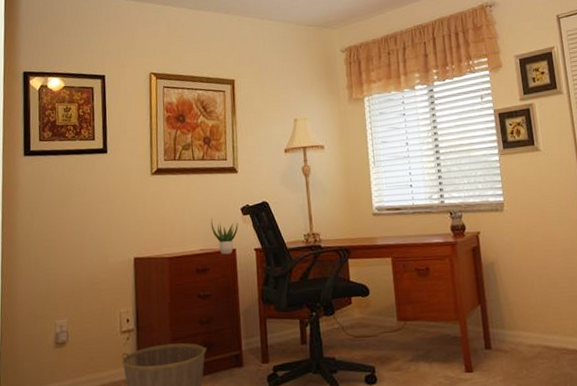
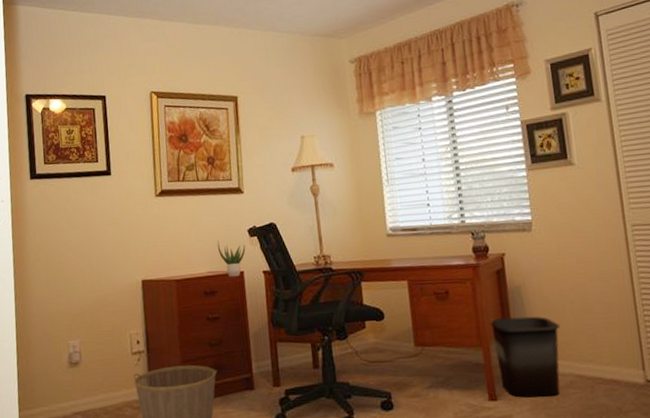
waste bin: none [465,291,529,369] -> present [488,316,560,398]

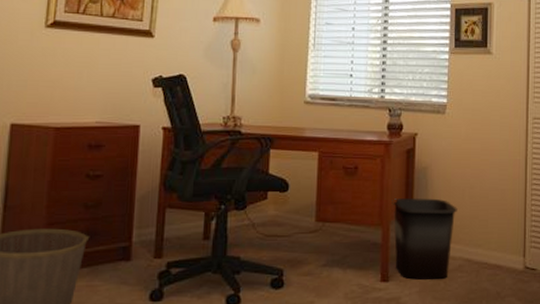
potted plant: present [217,240,246,277] -> none [112,87,147,131]

